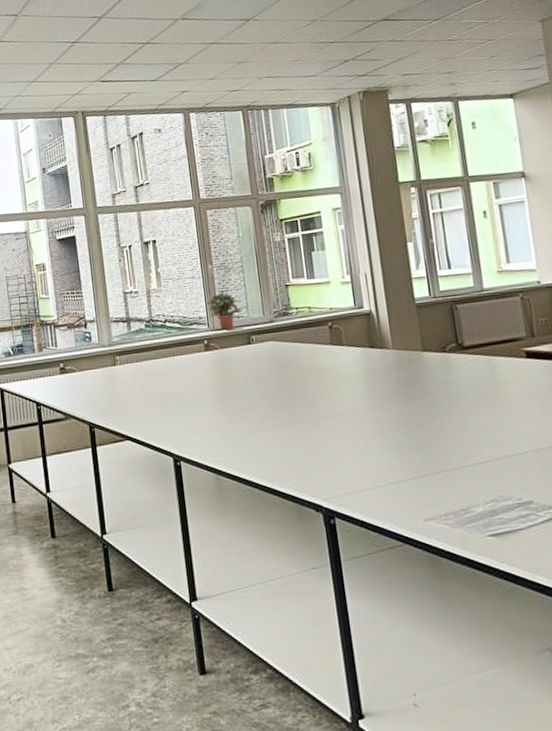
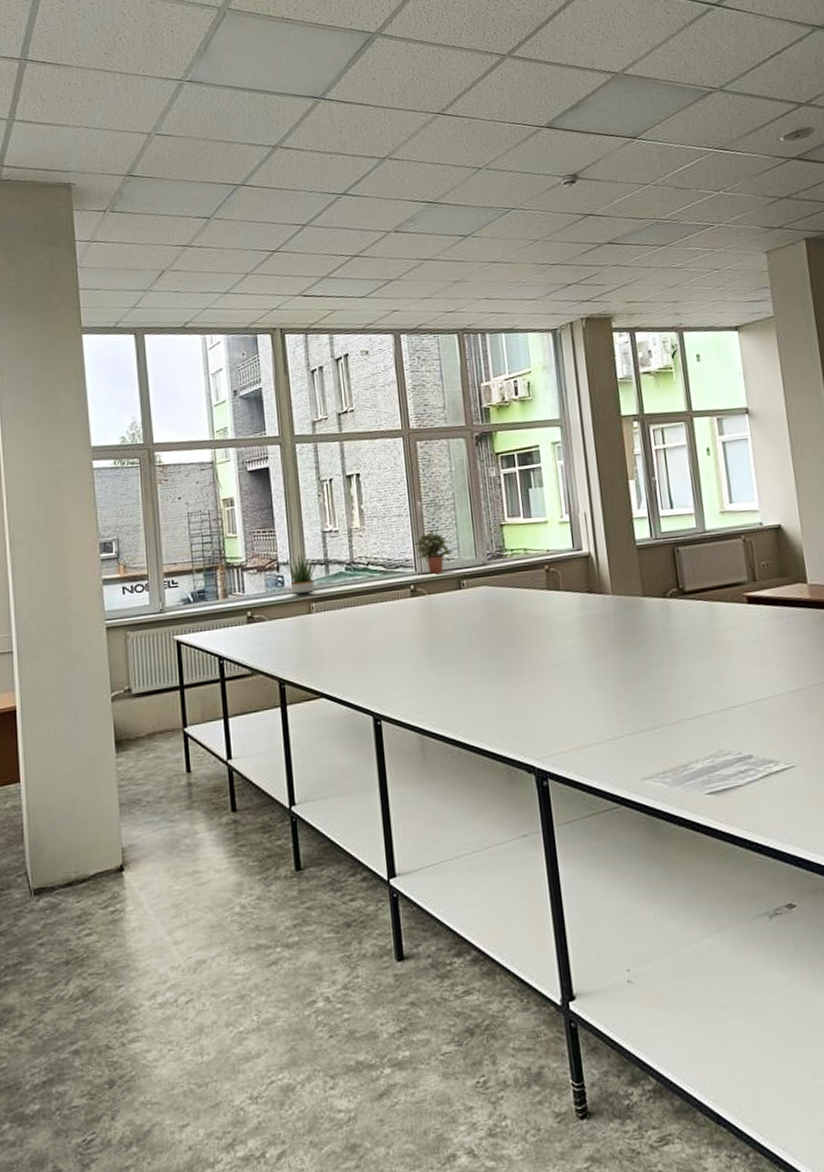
potted plant: none [91,312,121,350] -> present [284,554,318,596]

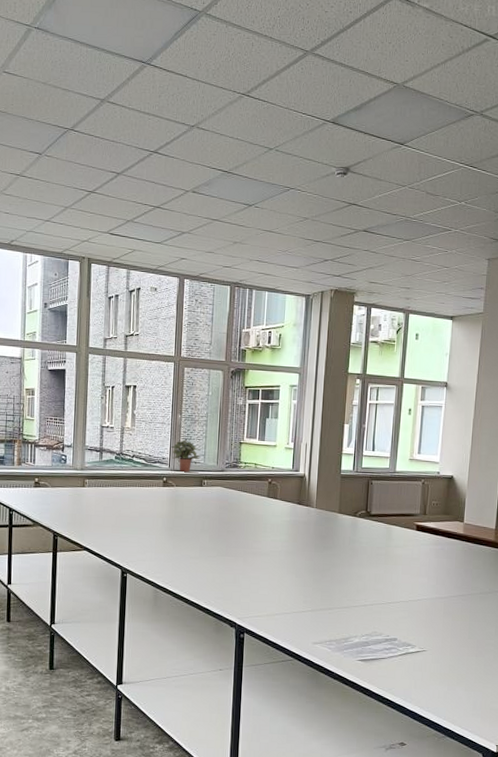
potted plant: present [284,554,318,596] -> none [68,441,95,473]

